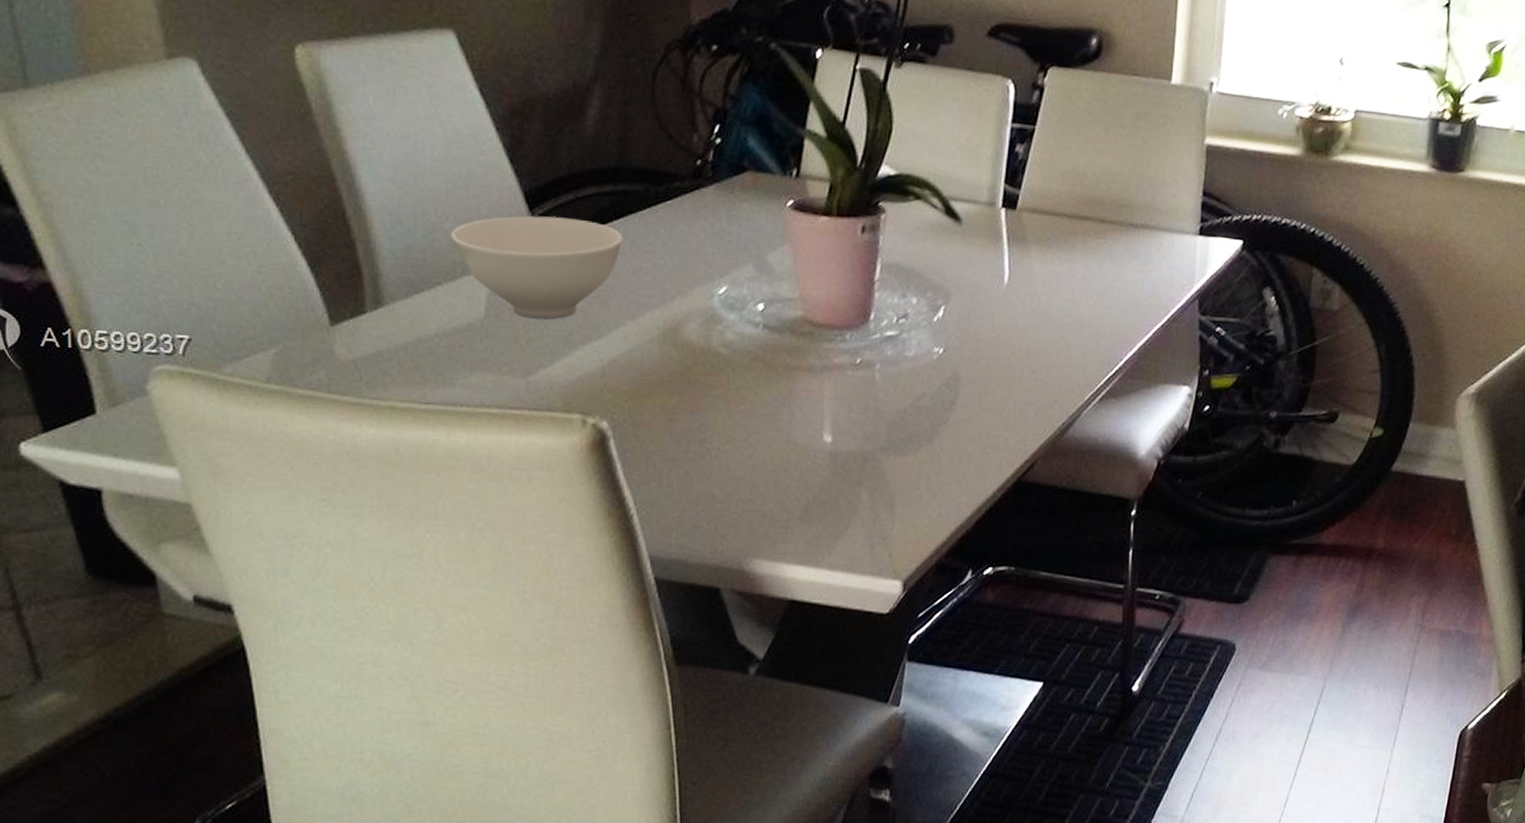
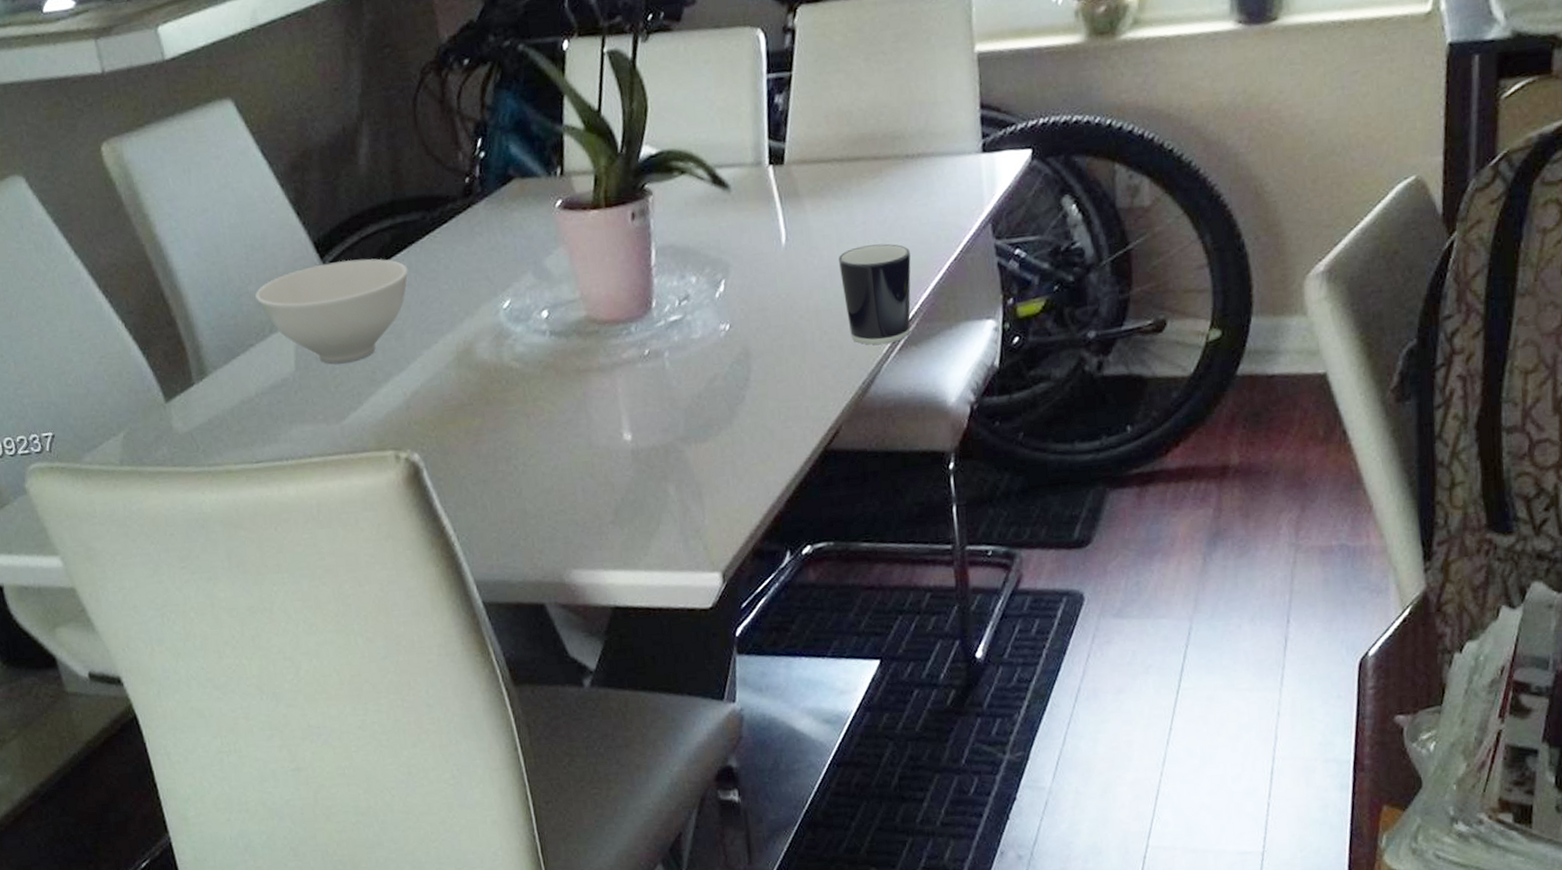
mug: none [1054,298,1123,392] -> present [838,243,911,345]

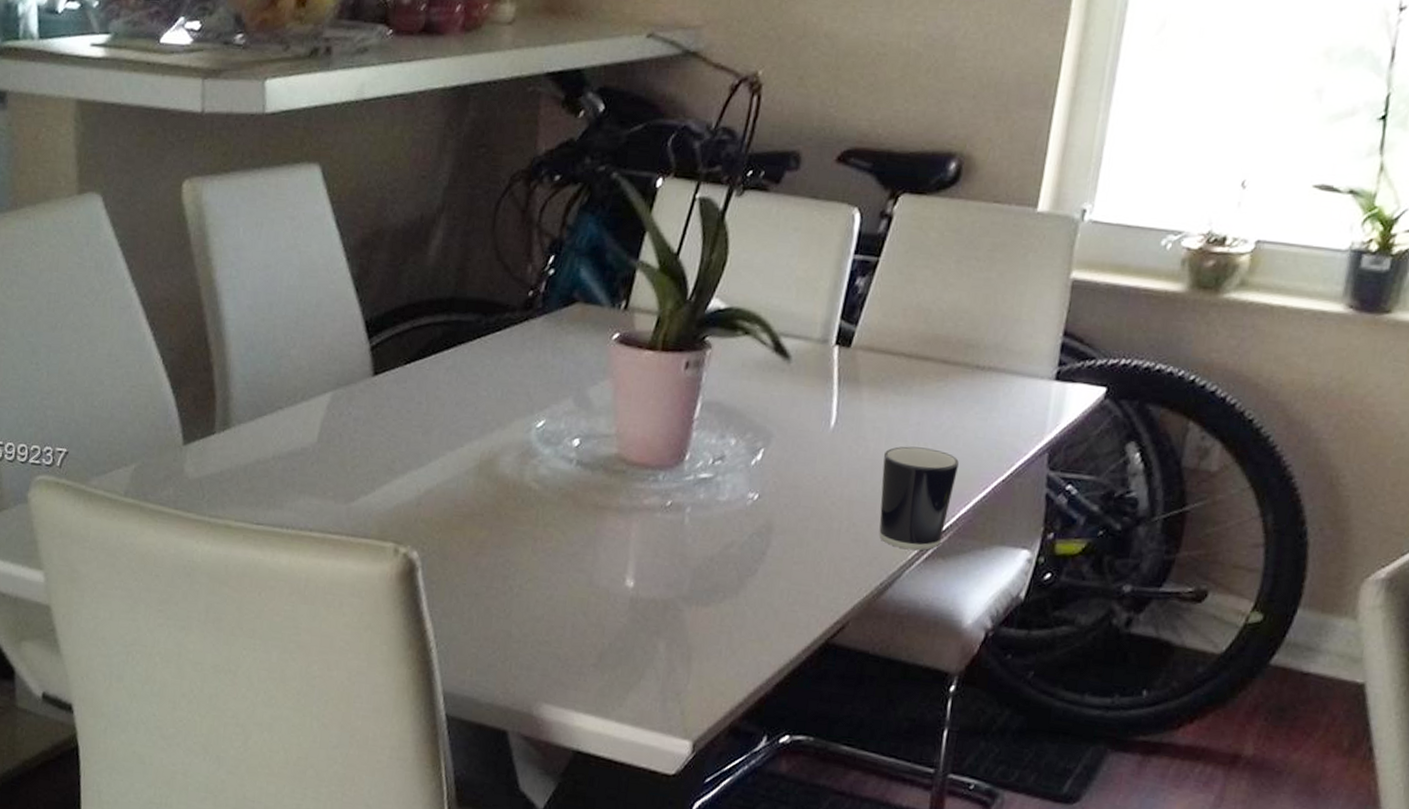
bowl: present [255,258,408,364] -> none [296,344,452,446]

